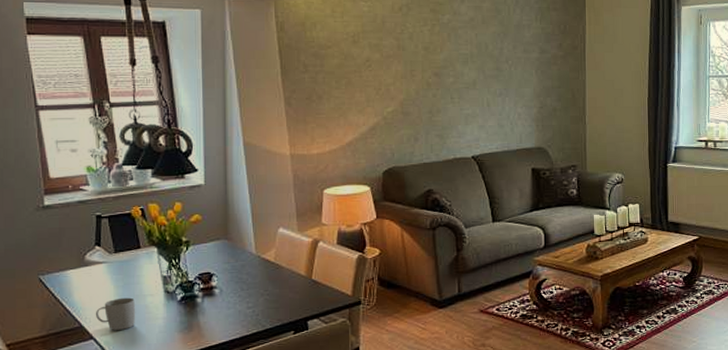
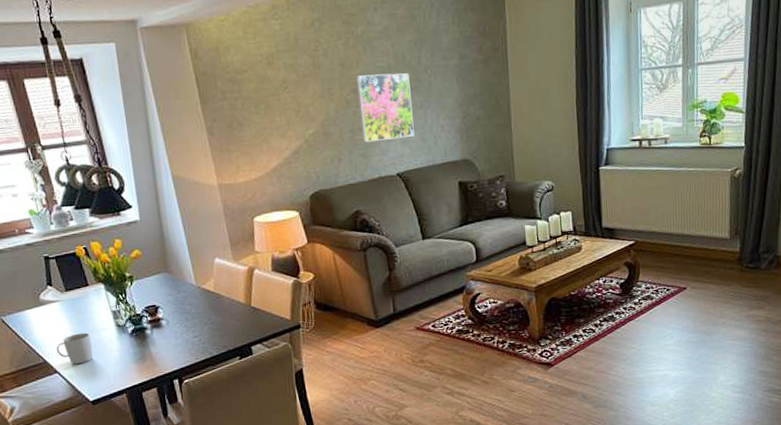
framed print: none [439,61,492,124] -> present [356,73,414,143]

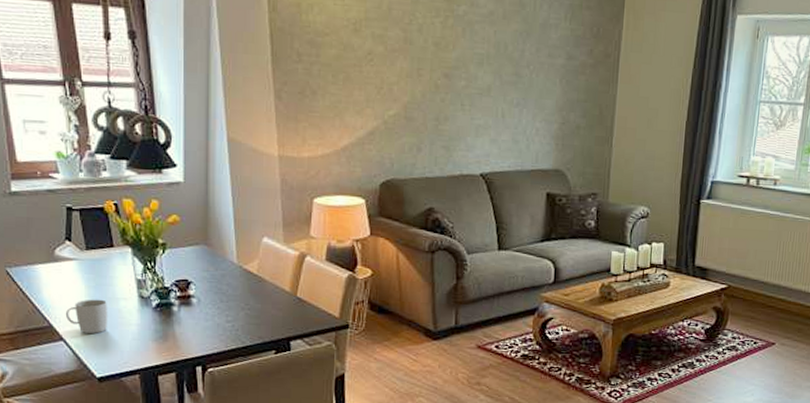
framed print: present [356,73,414,143] -> none [448,60,509,136]

